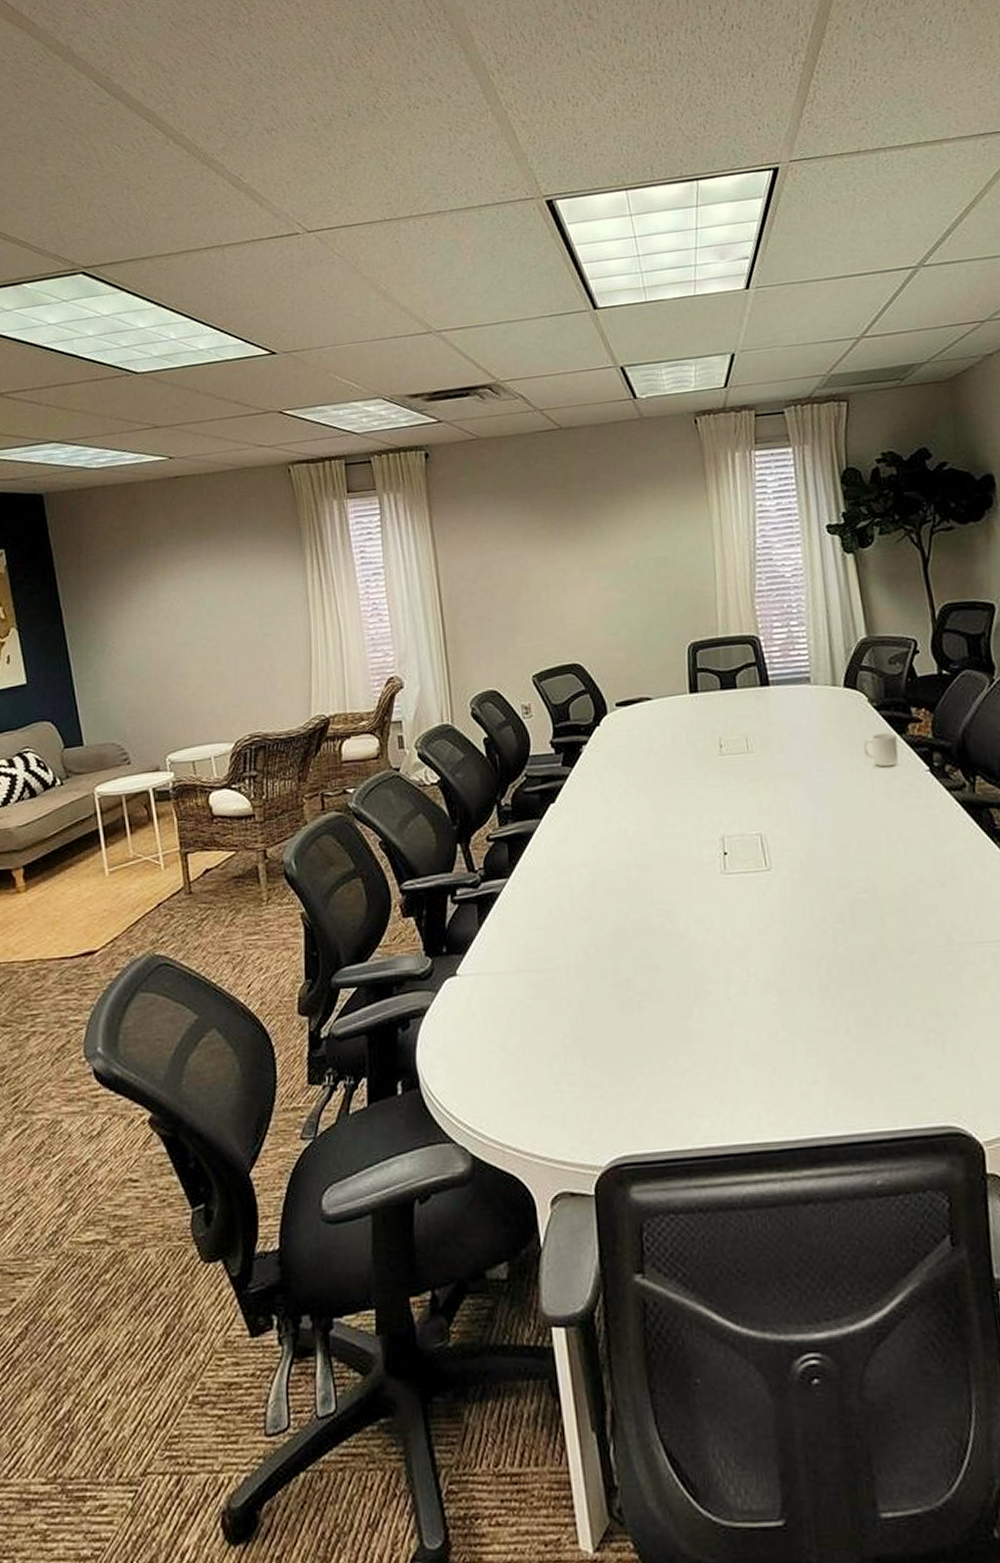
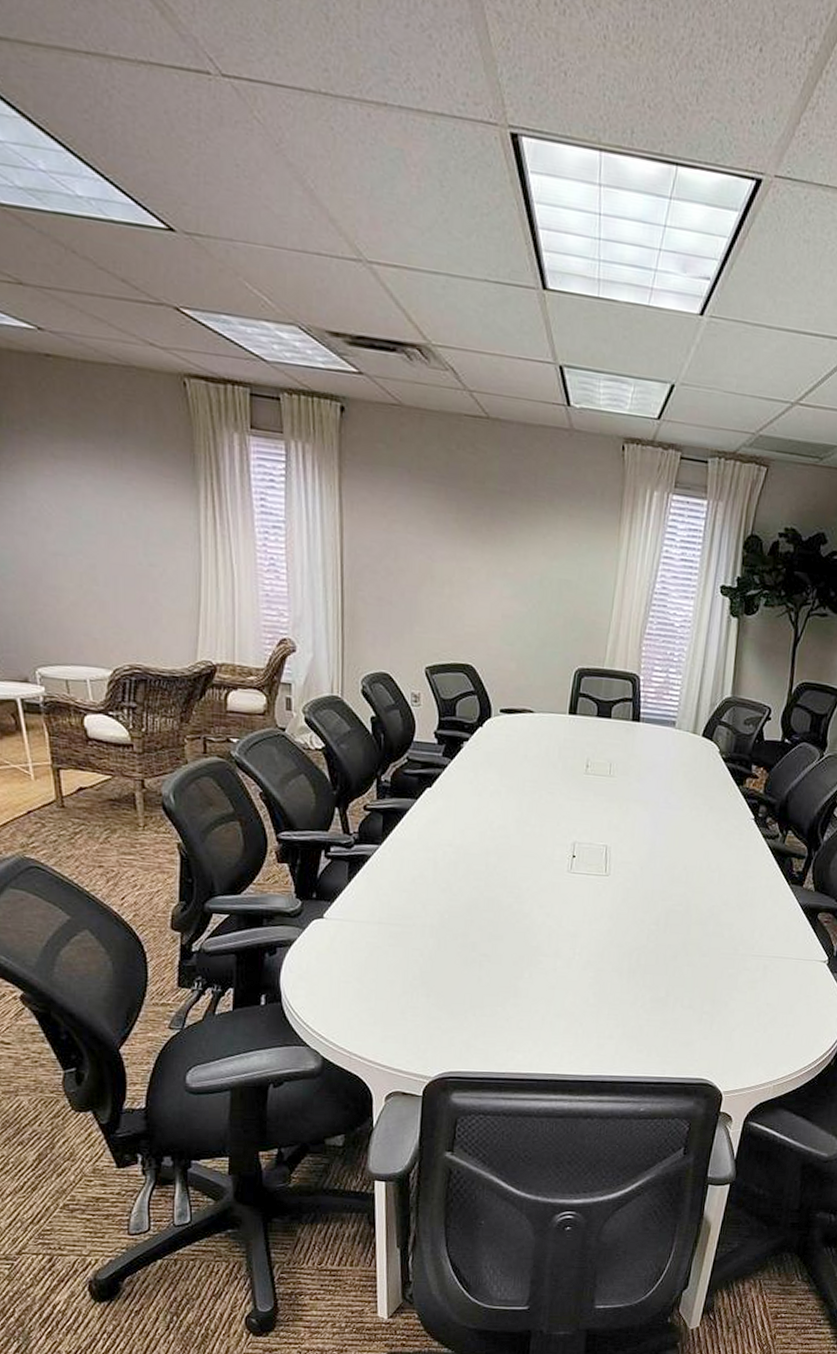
cup: present [864,732,899,768] -> none [706,781,735,811]

